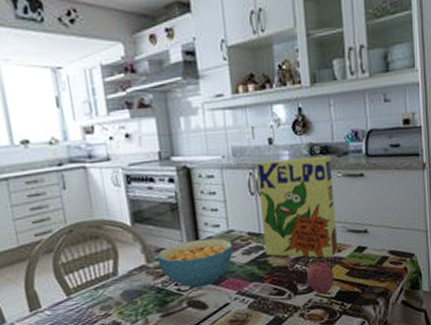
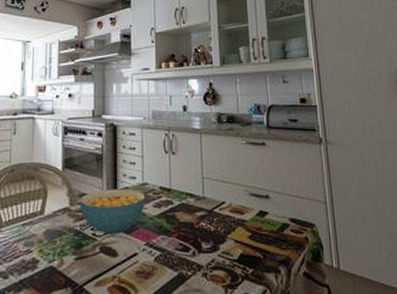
cereal box: present [256,155,337,258] -> none [172,124,240,219]
fruit: present [306,260,335,294] -> none [211,220,237,255]

